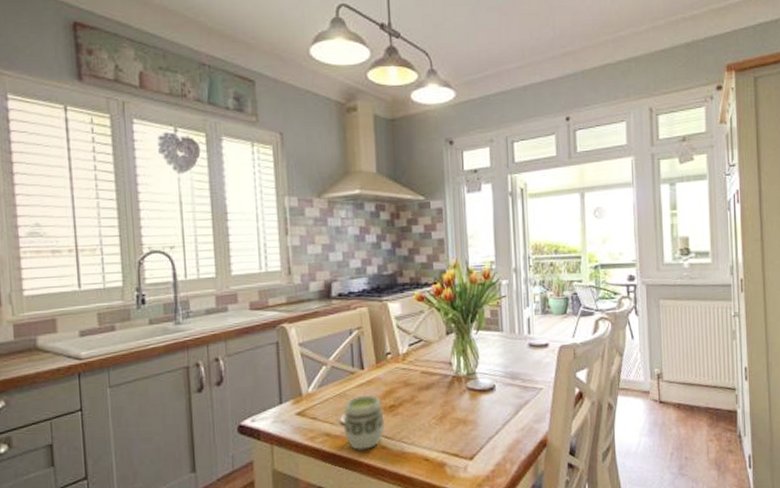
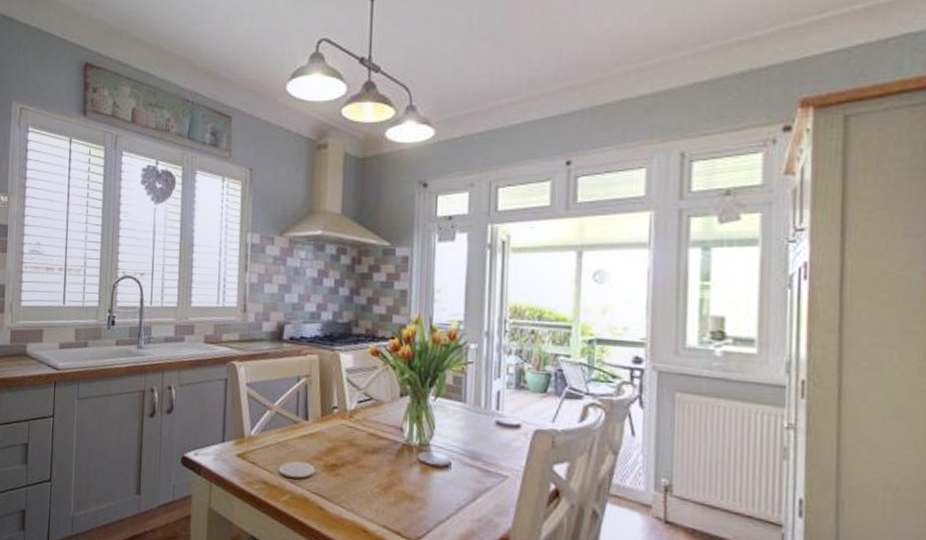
cup: present [343,394,386,450] -> none [281,447,325,507]

